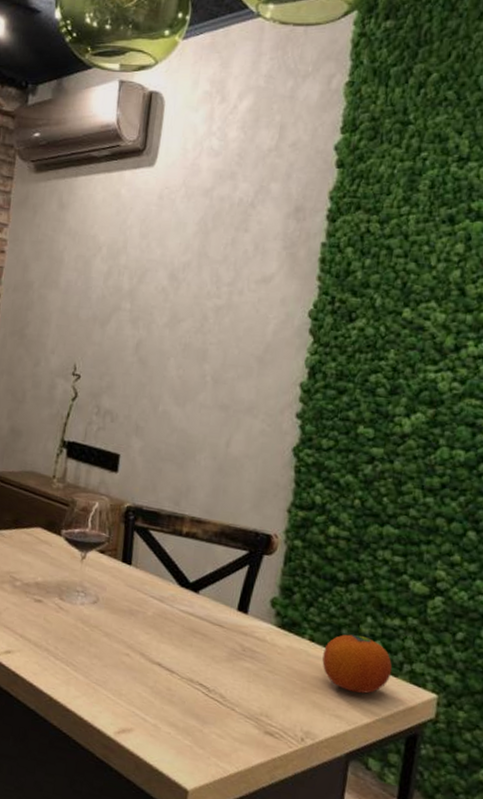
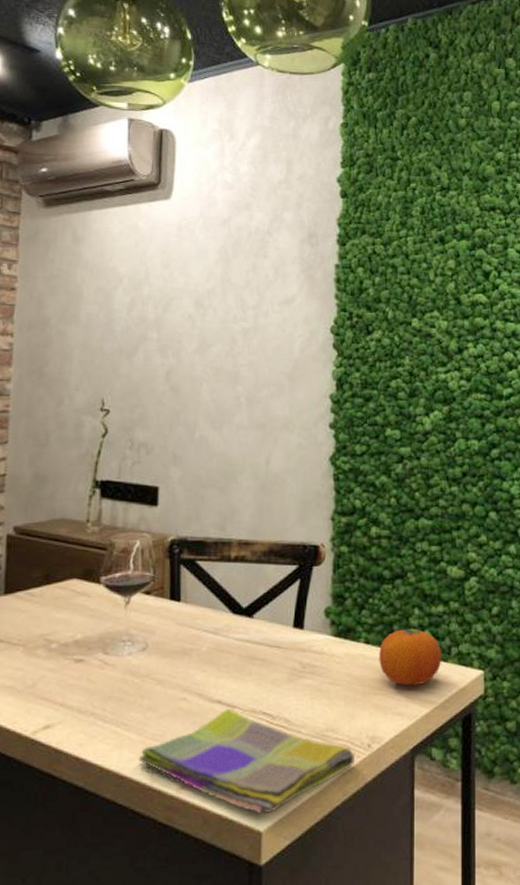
dish towel: none [82,672,286,777] -> present [138,708,354,815]

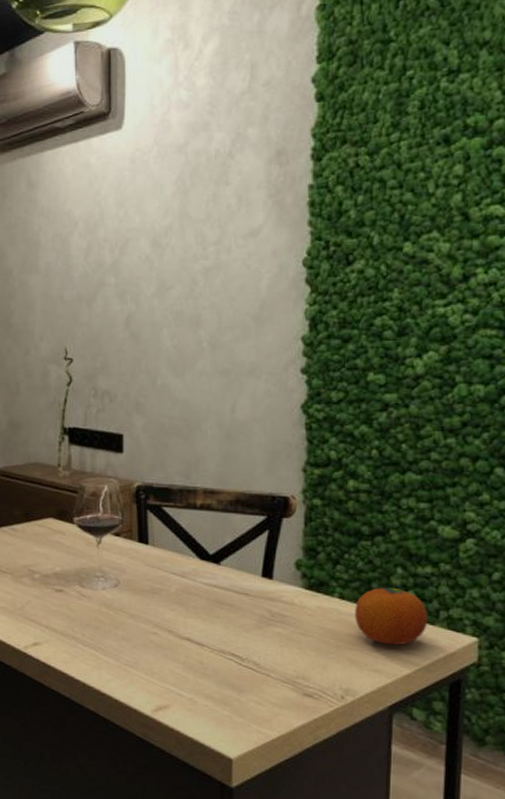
dish towel: present [138,708,354,815] -> none [115,646,326,745]

